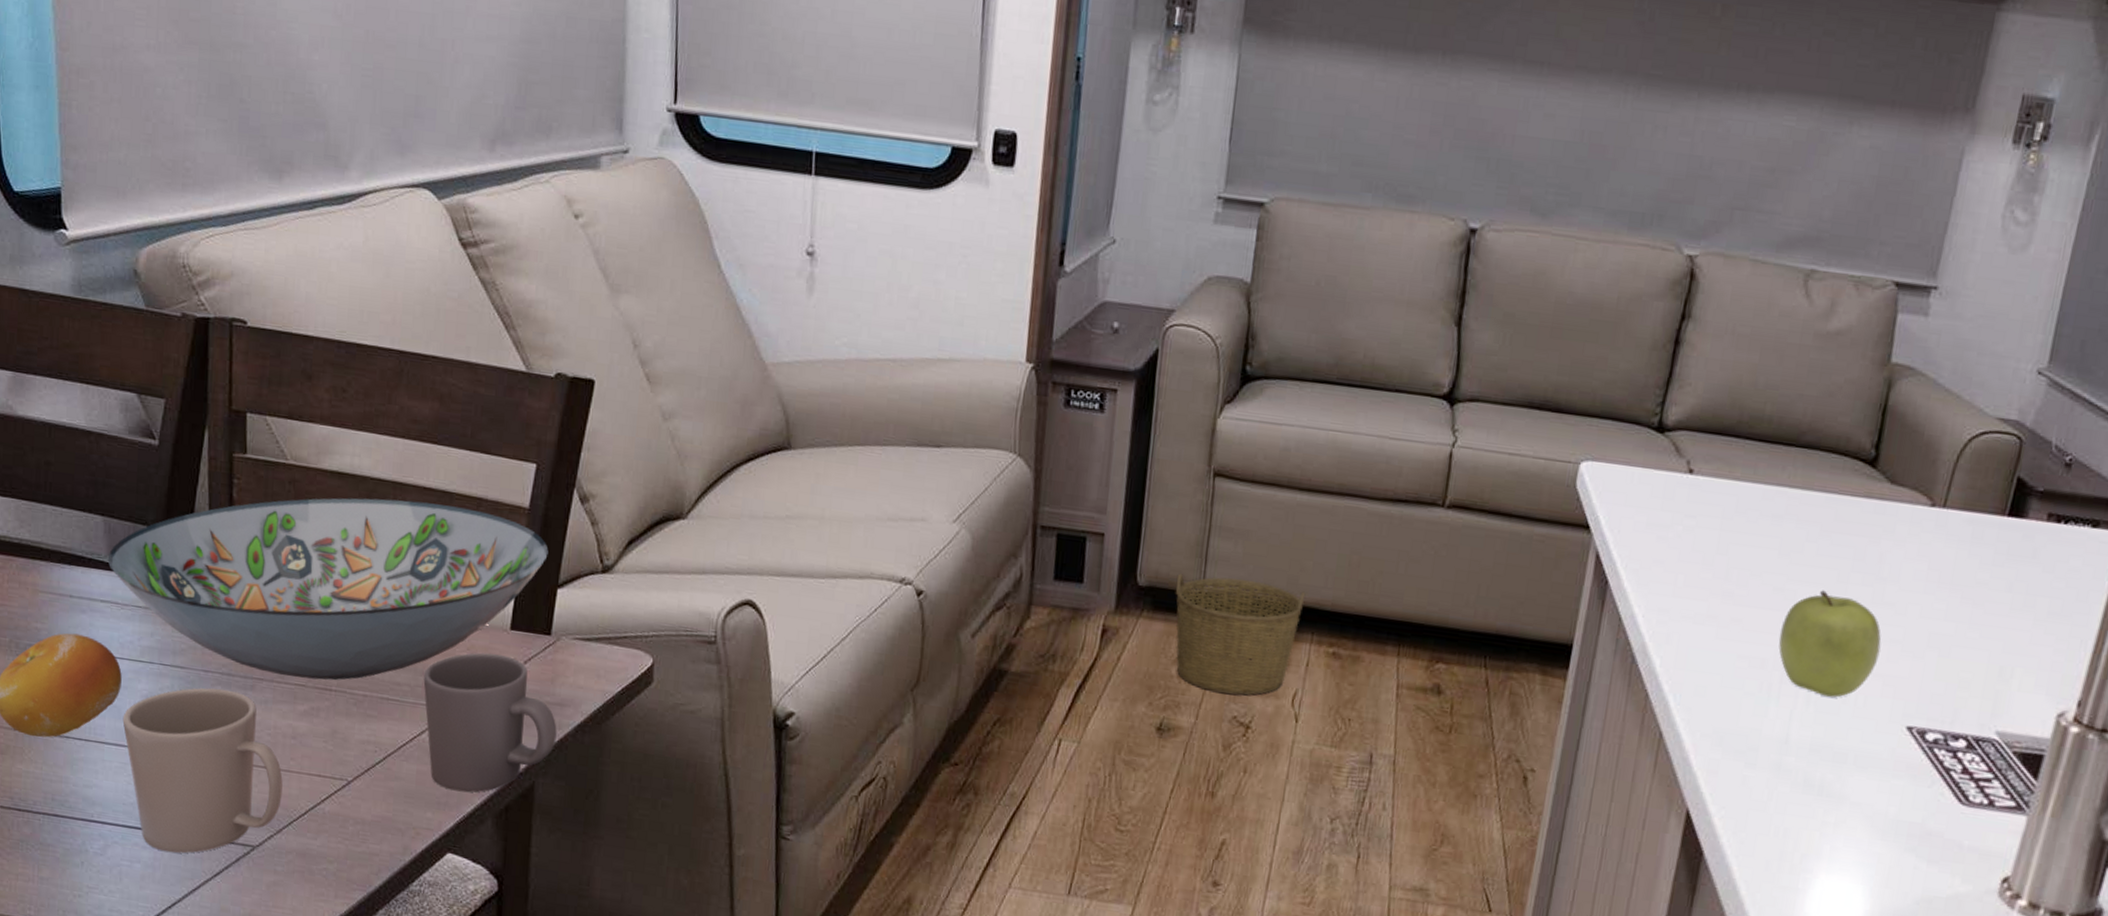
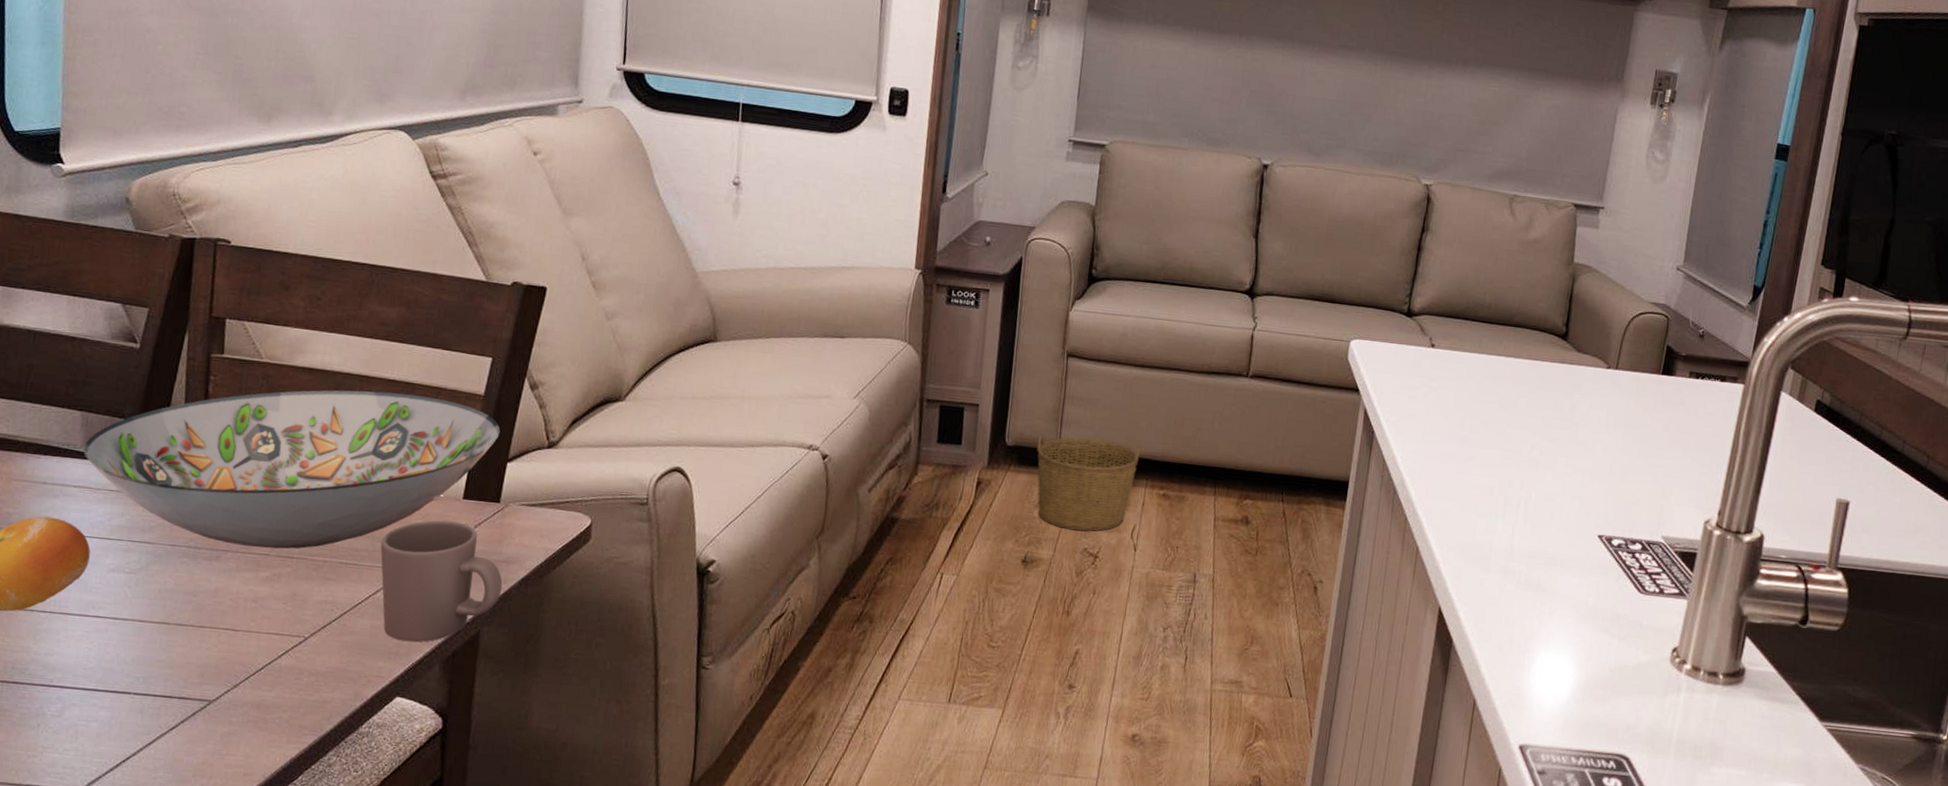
mug: present [122,688,283,854] -> none [88,560,242,711]
fruit: present [1778,590,1881,698] -> none [1502,433,1577,515]

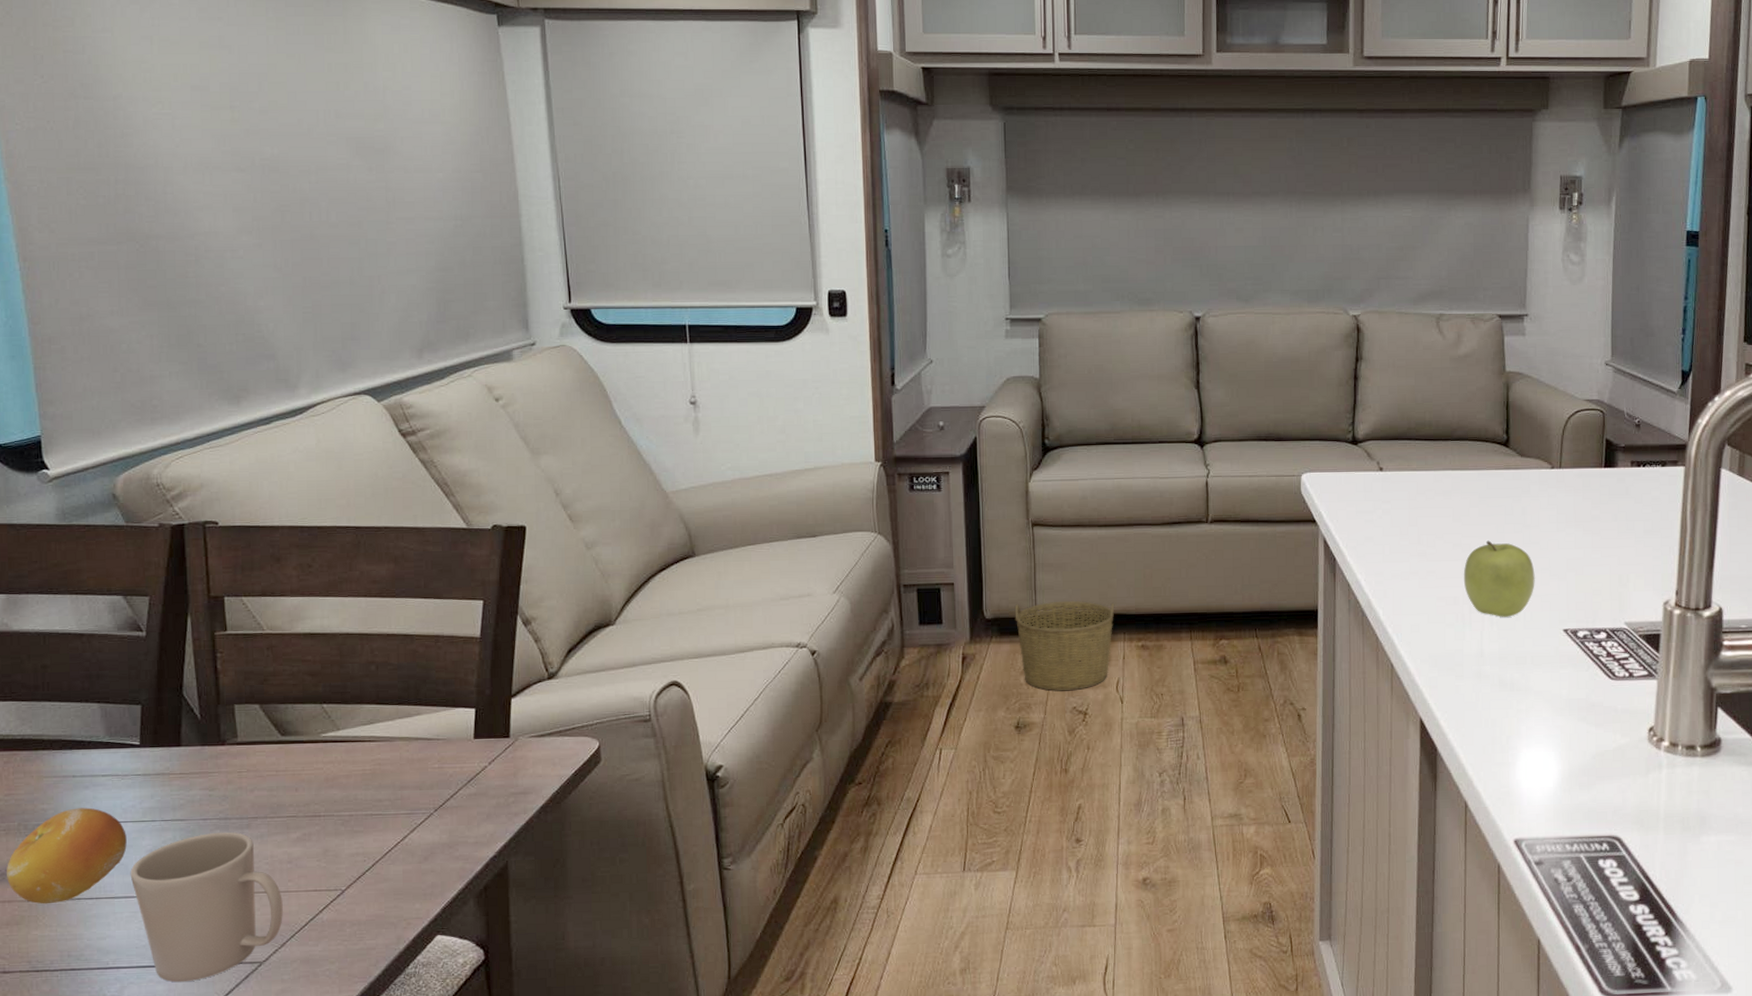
decorative bowl: present [83,390,500,549] -> none [106,645,501,811]
mug: none [88,560,242,711] -> present [130,832,283,983]
mug: present [380,520,503,643] -> none [401,761,523,882]
fruit: none [1502,433,1577,515] -> present [1463,540,1535,617]

